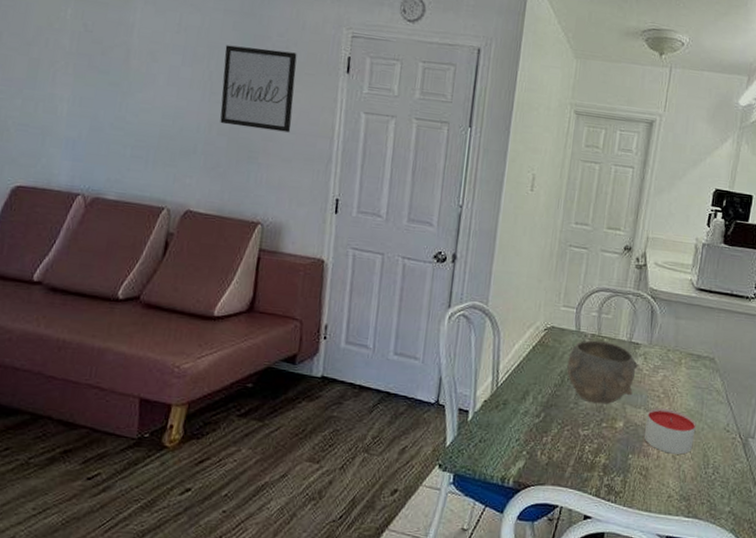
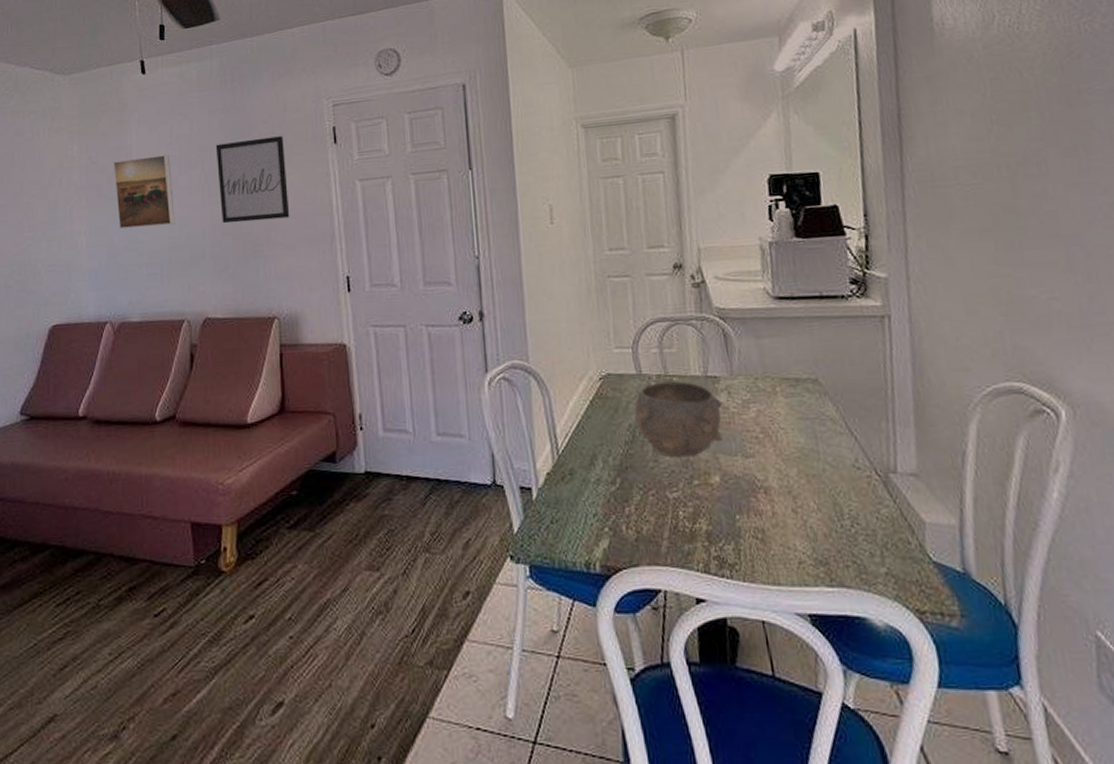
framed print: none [107,35,175,113] -> present [114,155,175,229]
candle: present [643,408,696,455] -> none [747,451,817,507]

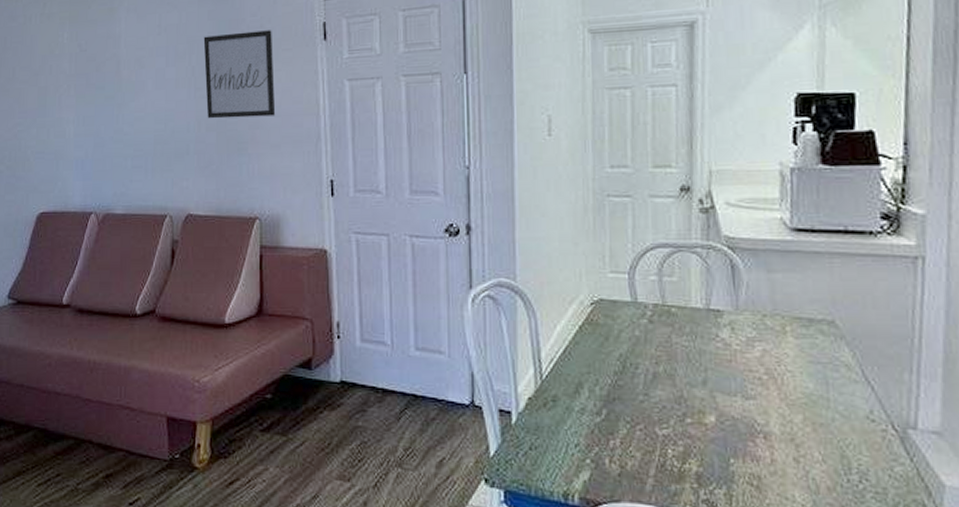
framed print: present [114,155,175,229] -> none [102,45,161,120]
bowl: present [634,380,723,458] -> none [627,312,724,394]

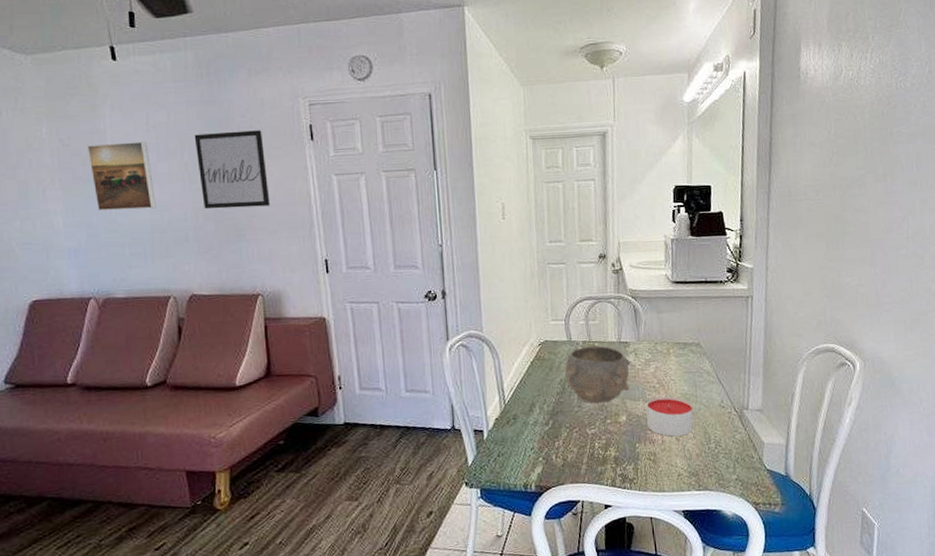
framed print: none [102,45,161,120] -> present [87,142,156,211]
bowl: none [627,312,724,394] -> present [565,345,630,404]
candle: none [746,394,823,456] -> present [646,396,694,437]

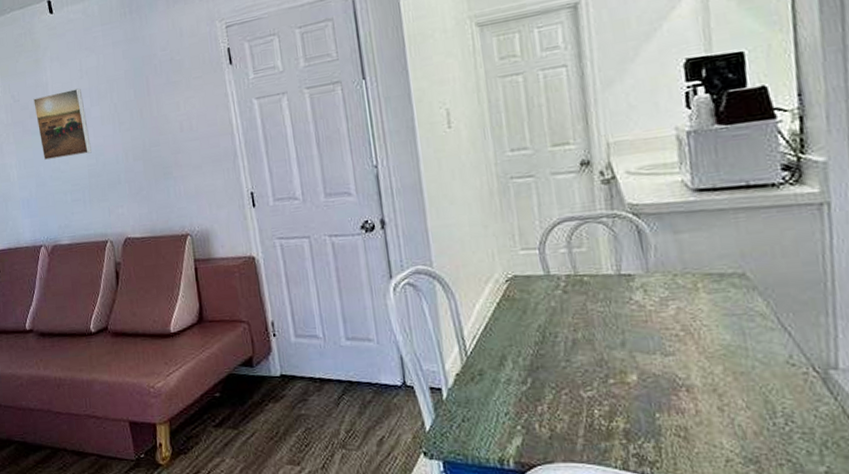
wall art: present [194,130,271,209] -> none [121,61,194,149]
bowl: present [565,345,630,404] -> none [543,280,640,357]
candle: present [646,396,694,437] -> none [666,348,745,406]

